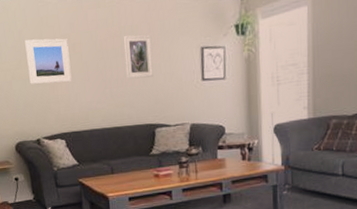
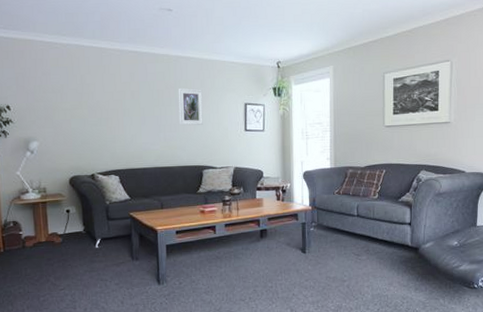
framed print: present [25,38,72,84] -> none [86,83,129,125]

